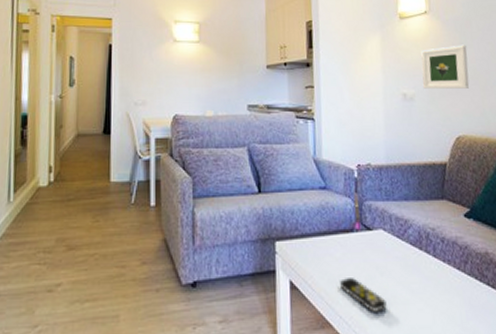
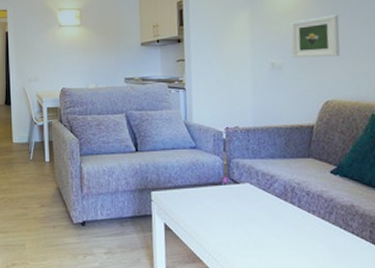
remote control: present [340,278,387,312] -> none [209,223,253,251]

